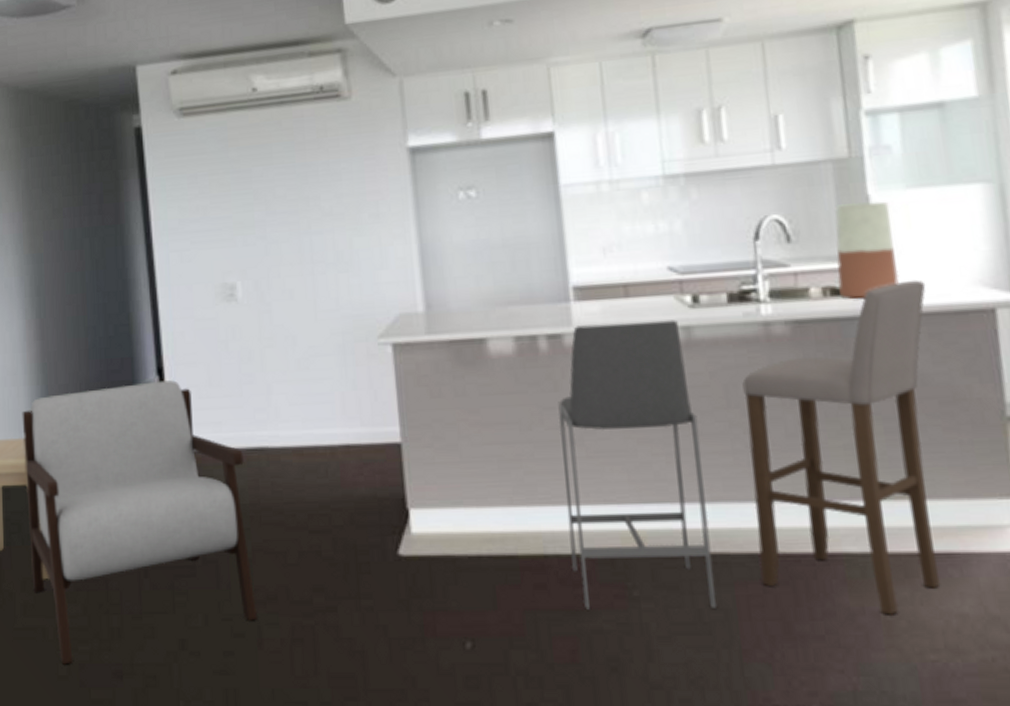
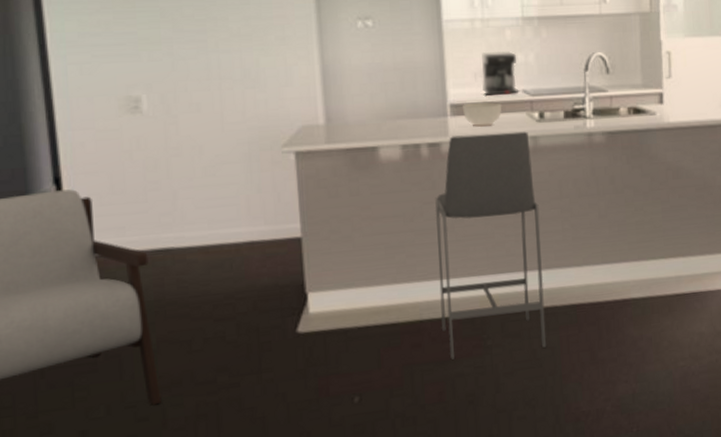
bowl: none [588,282,641,314] -> present [462,101,502,127]
coffee maker: none [611,219,662,276] -> present [481,51,518,97]
bar stool: present [742,279,941,615] -> none [571,103,693,339]
vase: present [835,201,900,299] -> none [637,45,677,117]

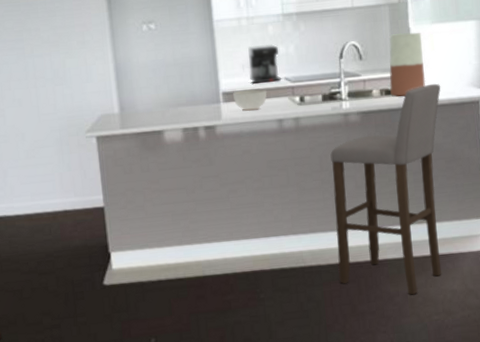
bar stool: present [435,131,546,360] -> none [212,113,312,310]
bar stool: none [571,103,693,339] -> present [330,83,442,295]
vase: none [637,45,677,117] -> present [389,32,426,97]

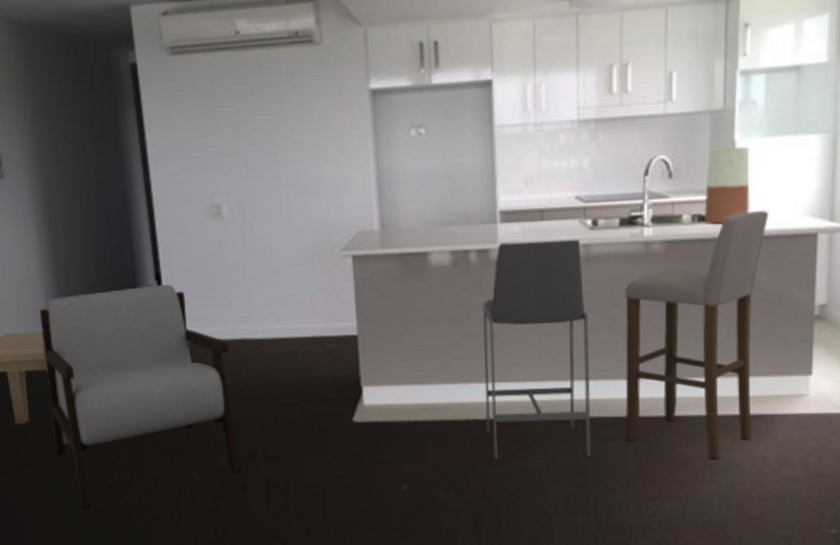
bar stool: none [212,113,312,310] -> present [482,239,591,460]
bowl: present [232,89,267,111] -> none [511,208,553,234]
coffee maker: present [248,44,281,84] -> none [532,156,571,203]

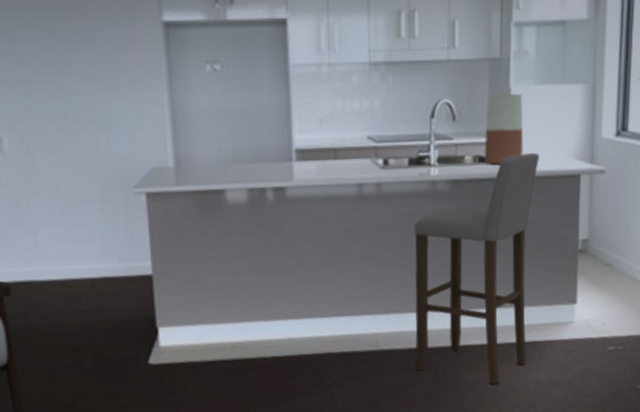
bar stool: present [482,239,591,460] -> none [279,178,385,396]

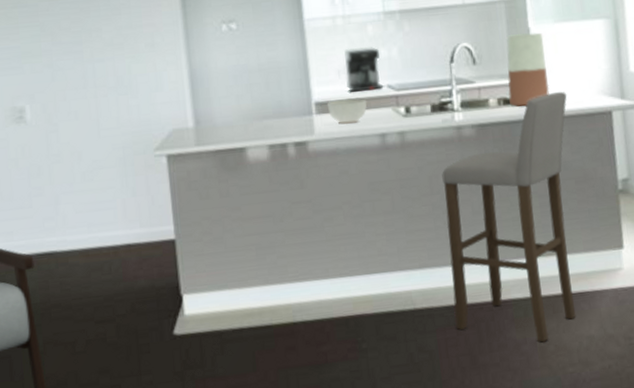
bowl: none [307,147,347,172] -> present [326,98,367,124]
coffee maker: none [327,97,363,142] -> present [344,47,383,93]

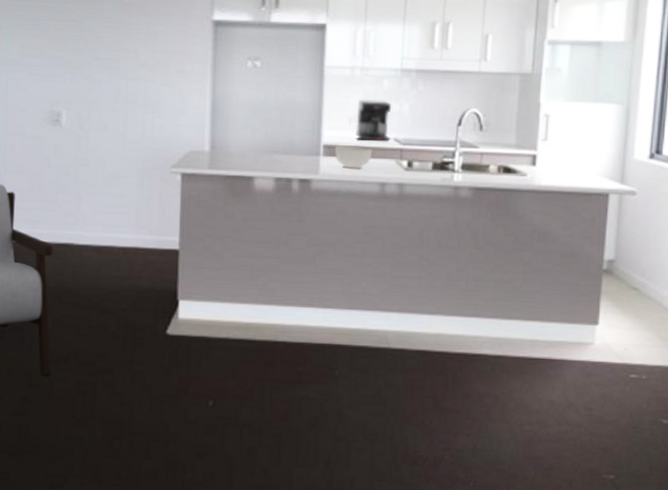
bar stool: present [442,91,576,343] -> none [424,167,567,399]
vase: present [506,32,550,107] -> none [508,107,553,178]

